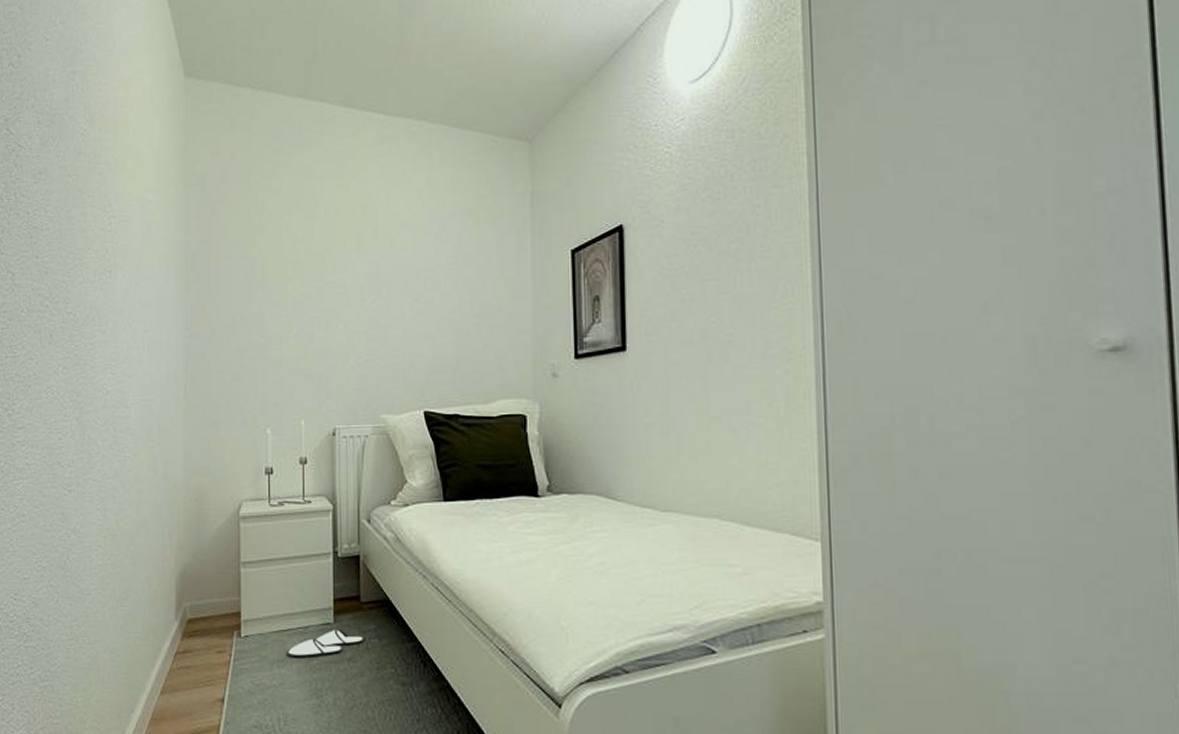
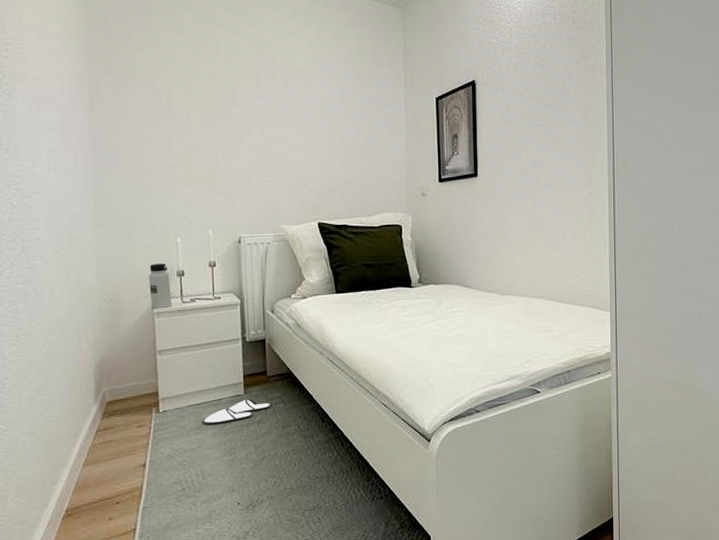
water bottle: none [236,458,259,513] -> present [149,263,173,309]

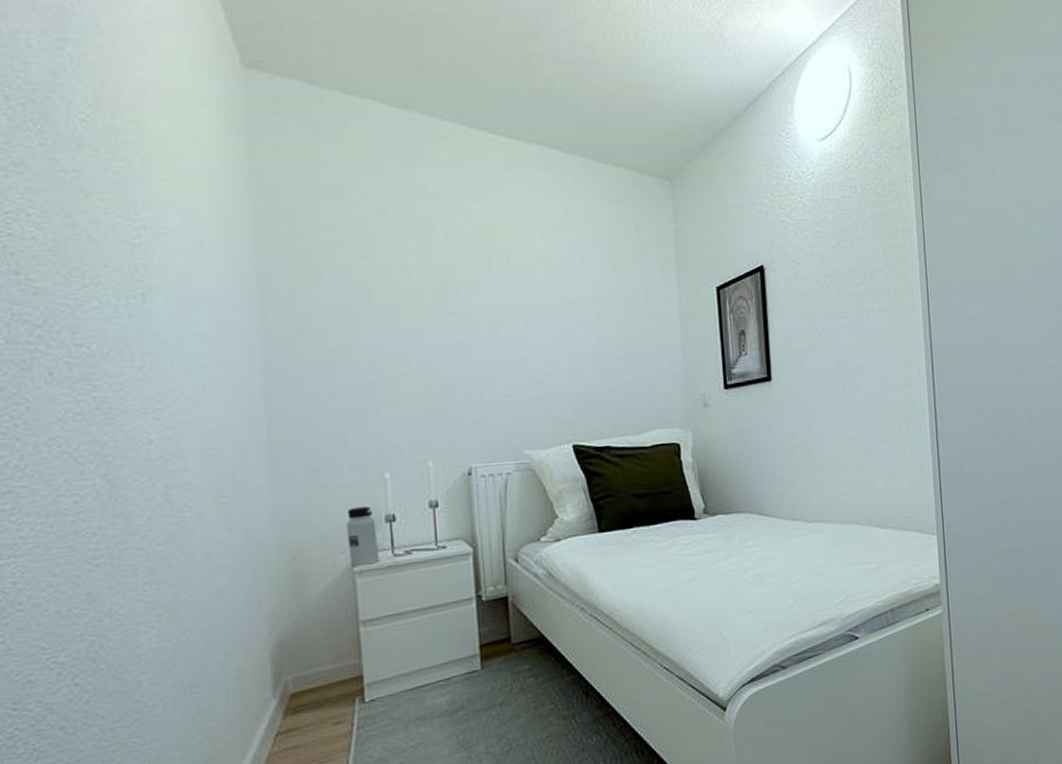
slippers: present [202,399,272,425] -> none [425,674,519,714]

